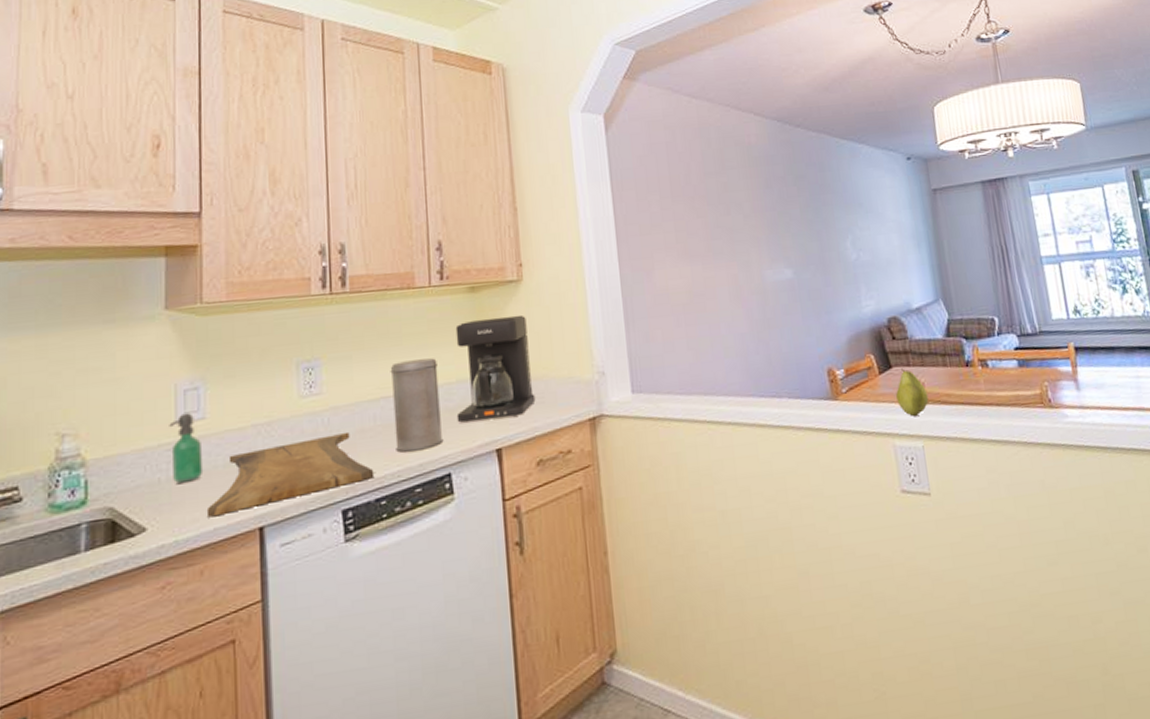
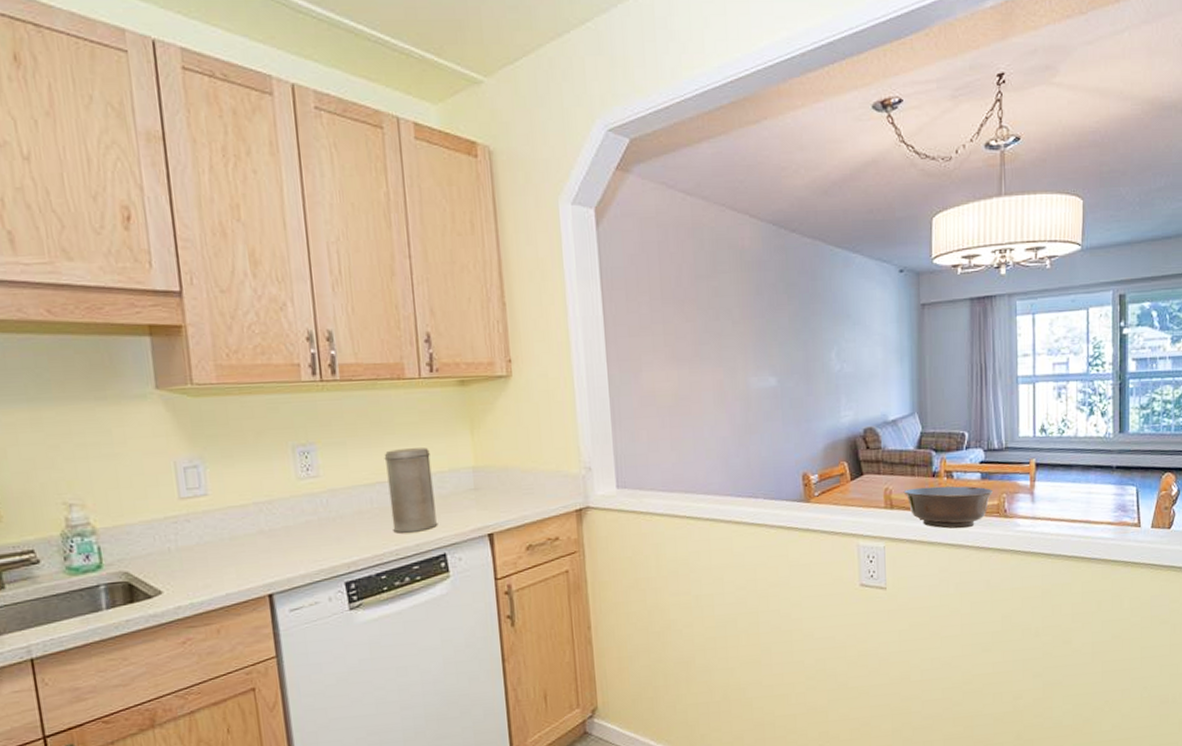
soap dispenser: present [169,413,204,485] -> none [172,489,211,554]
cutting board: present [206,431,375,518] -> none [217,512,374,584]
coffee maker: present [455,314,536,423] -> none [446,410,525,509]
fruit: present [896,368,929,417] -> none [865,476,894,521]
bowl: none [937,375,1033,424] -> present [903,486,993,530]

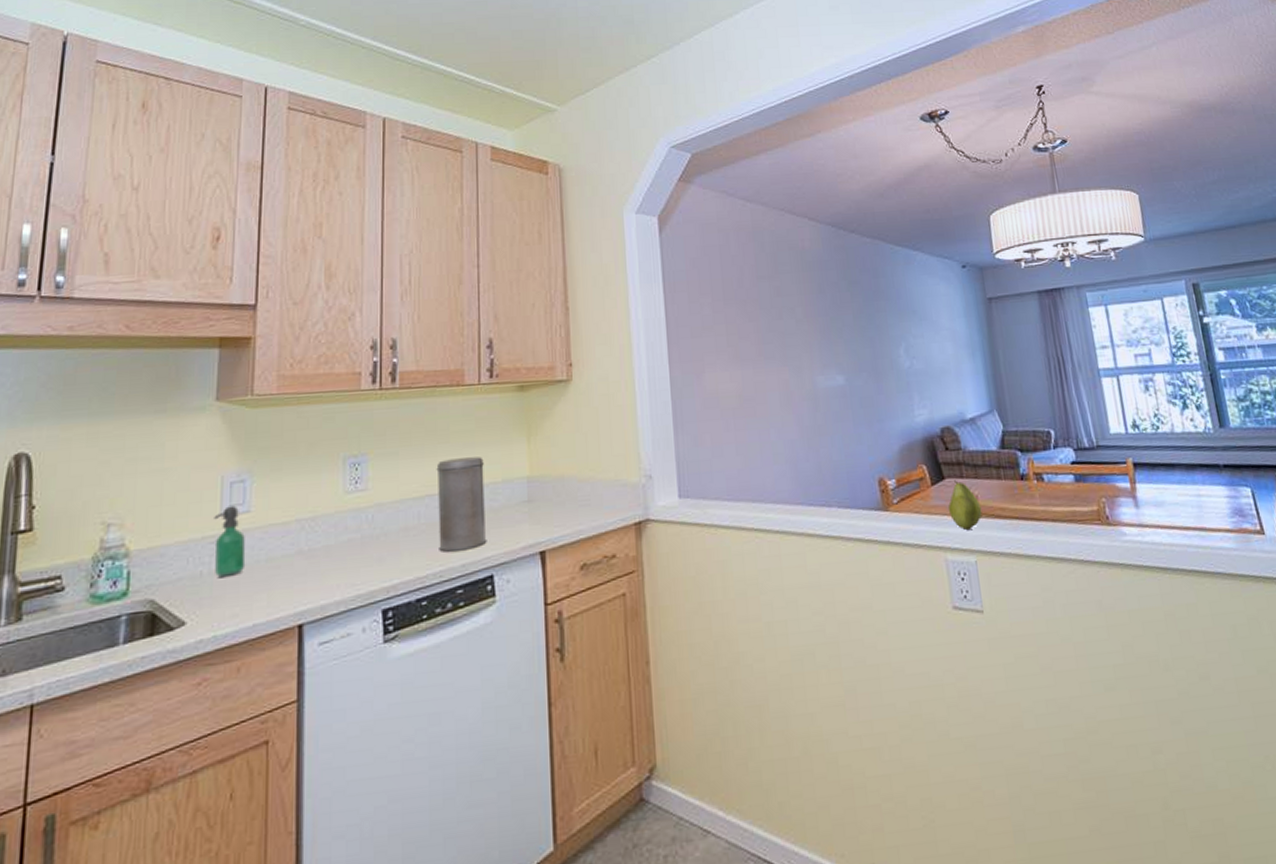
soap dispenser: none [172,489,211,554] -> present [214,505,246,578]
fruit: none [865,476,894,521] -> present [948,480,983,531]
bowl: present [903,486,993,530] -> none [990,489,1090,540]

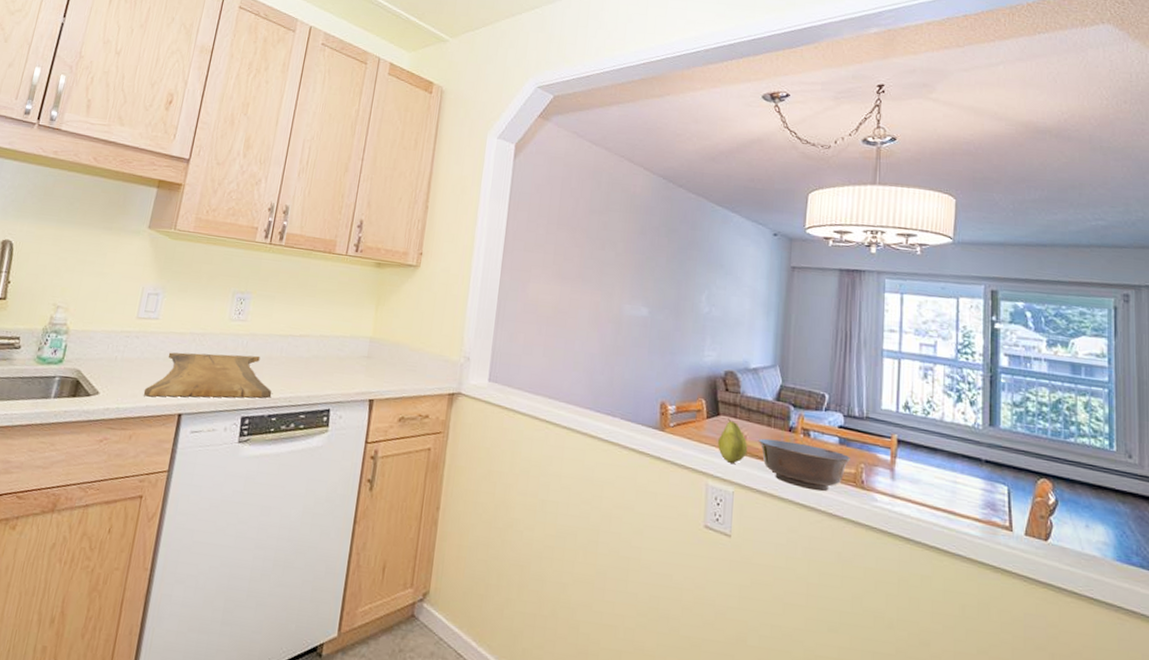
soap dispenser: present [214,505,246,578] -> none [126,311,152,366]
cutting board: none [246,529,416,613] -> present [143,352,272,398]
canister: present [436,457,487,553] -> none [292,310,339,386]
bowl: none [990,489,1090,540] -> present [758,438,850,492]

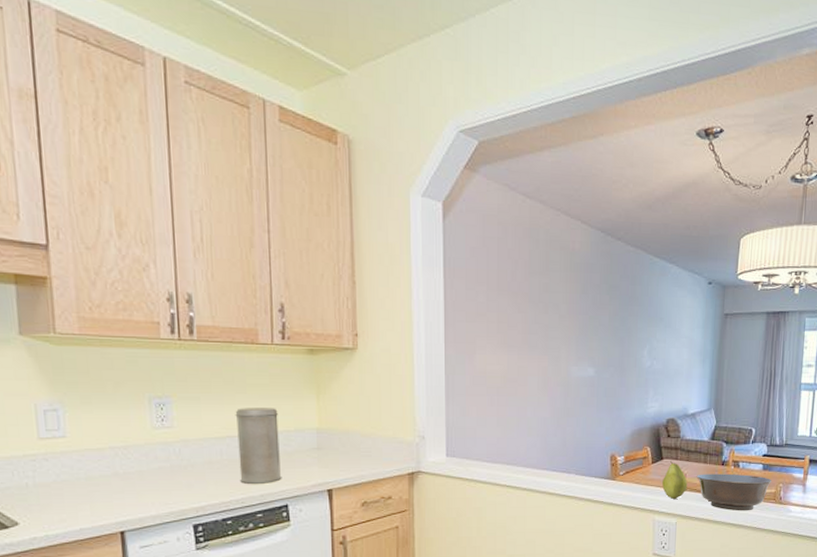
cutting board: present [143,352,272,398] -> none [72,462,221,519]
canister: none [292,310,339,386] -> present [235,408,282,485]

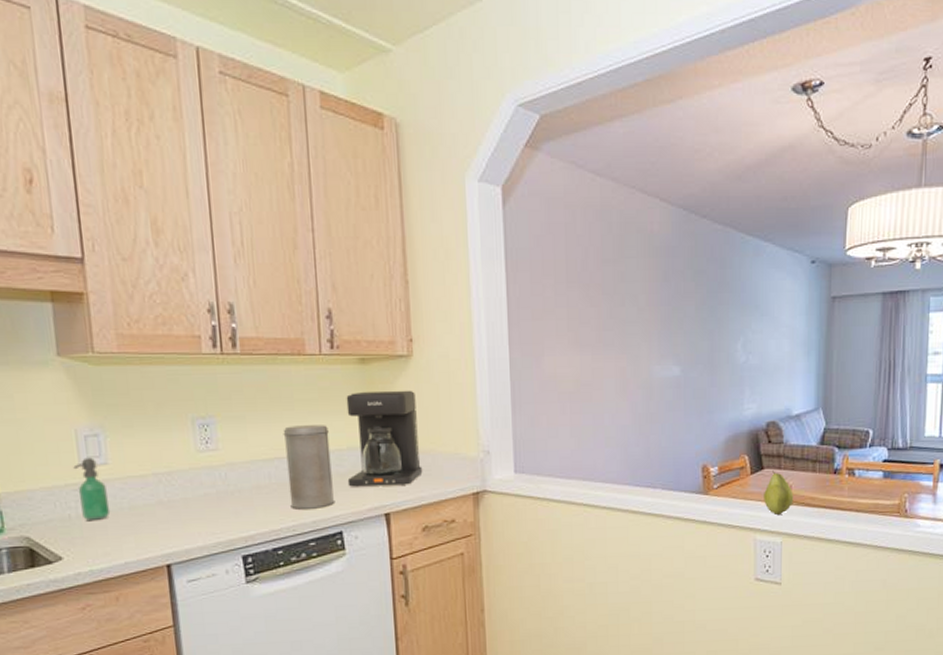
soap dispenser: none [32,430,67,490] -> present [73,457,111,522]
coffee maker: none [294,379,364,465] -> present [346,390,423,487]
bowl: present [696,473,771,511] -> none [803,483,894,528]

